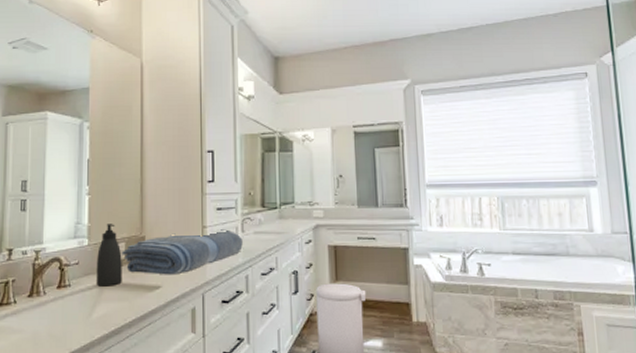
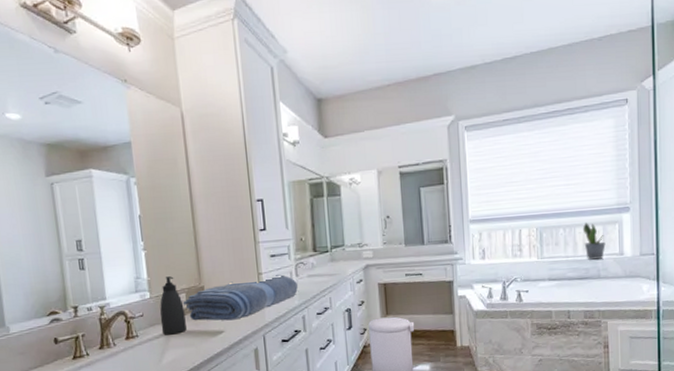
potted plant: none [548,195,573,235] -> present [583,223,606,260]

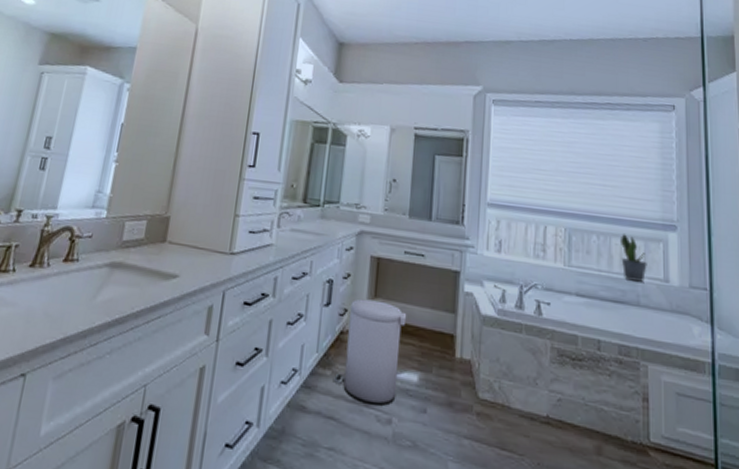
soap dispenser: present [160,276,187,335] -> none [107,197,142,268]
towel: present [183,275,298,321] -> none [141,218,277,265]

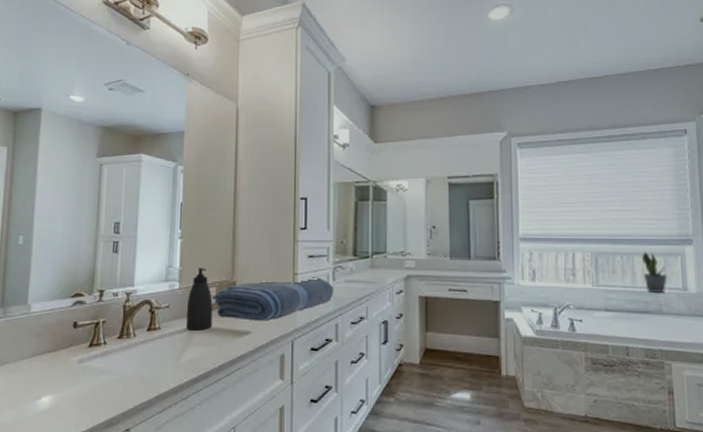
soap dispenser: none [107,197,142,268] -> present [185,268,213,331]
towel: none [141,218,277,265] -> present [213,277,333,321]
pedal bin: present [332,298,407,407] -> none [396,334,456,423]

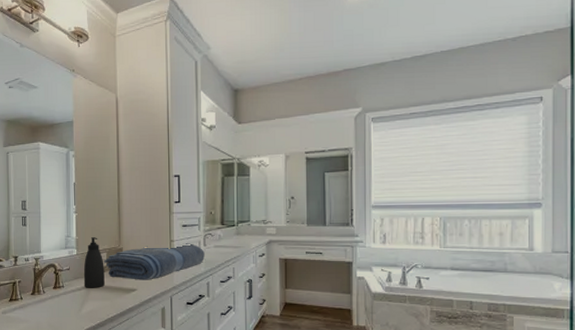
potted plant: present [642,252,667,293] -> none [490,216,514,253]

